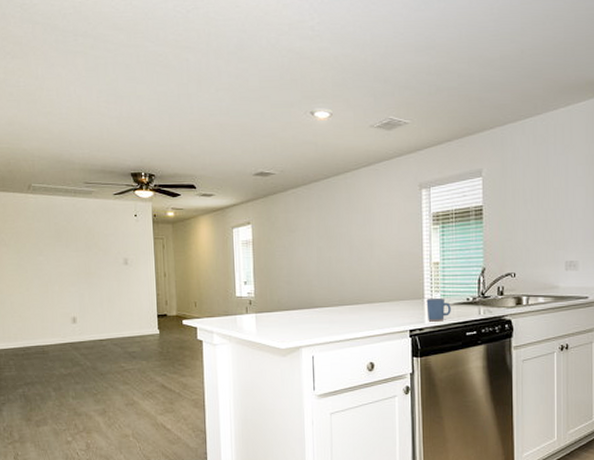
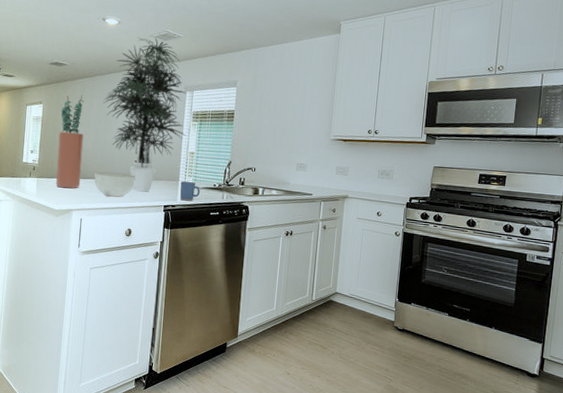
vase: none [275,208,307,322] -> present [56,95,84,189]
bowl: none [322,296,373,327] -> present [94,172,136,198]
plant: none [323,128,426,317] -> present [103,37,186,192]

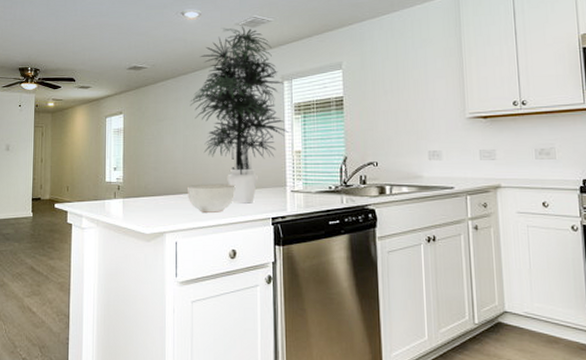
vase: present [56,95,84,189] -> none [143,99,172,208]
mug: present [180,181,200,201] -> none [288,187,313,210]

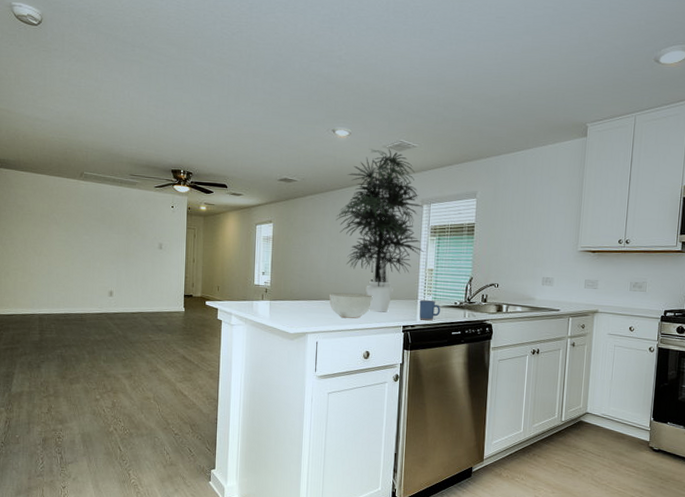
mug: none [288,187,313,210] -> present [419,300,440,321]

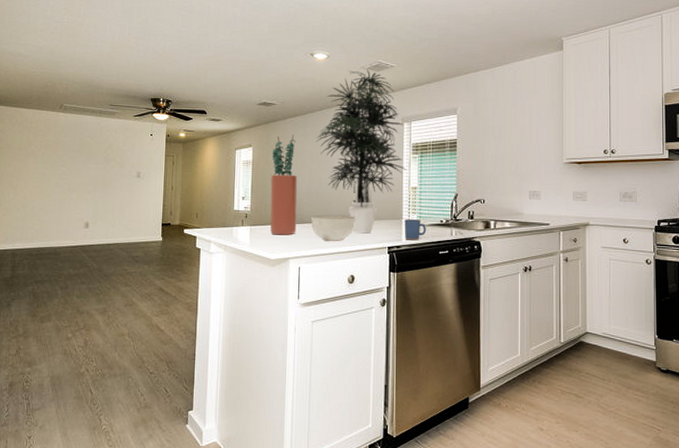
vase: none [289,212,317,311] -> present [270,134,298,235]

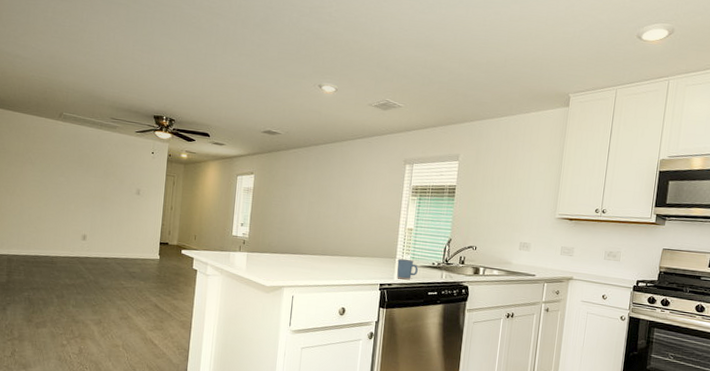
vase: present [270,134,298,235] -> none [267,166,298,265]
bowl: present [310,214,356,242] -> none [307,247,352,275]
plant: present [316,69,406,234] -> none [318,106,406,270]

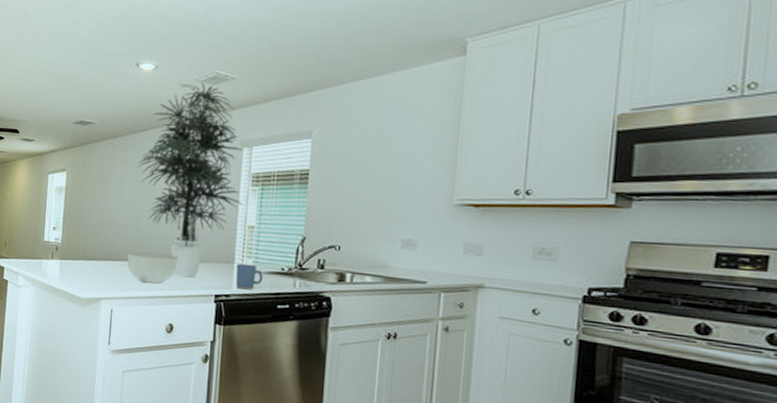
bowl: none [307,247,352,275] -> present [126,252,179,284]
plant: none [318,106,406,270] -> present [137,82,243,278]

